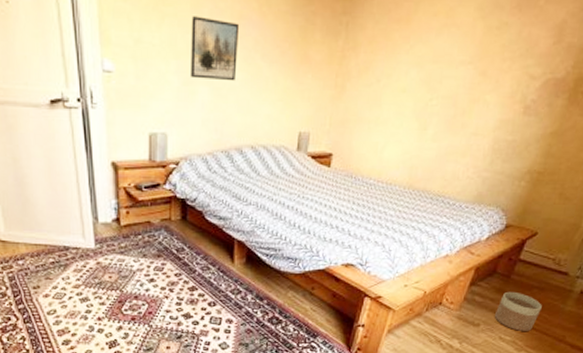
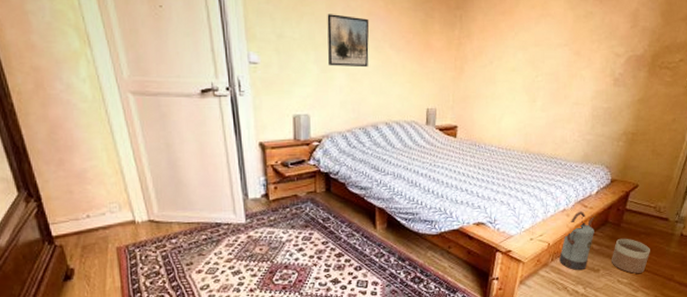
watering can: none [435,258,483,324] -> present [559,211,596,271]

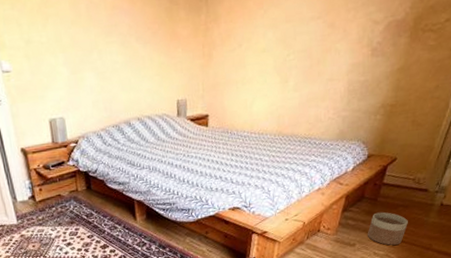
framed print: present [327,14,370,68] -> none [71,12,116,67]
watering can: present [559,211,596,271] -> none [315,188,351,247]

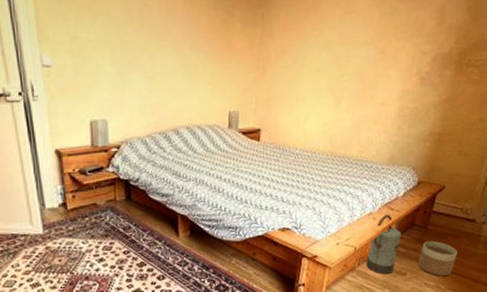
watering can: none [315,188,351,247] -> present [366,214,402,275]

